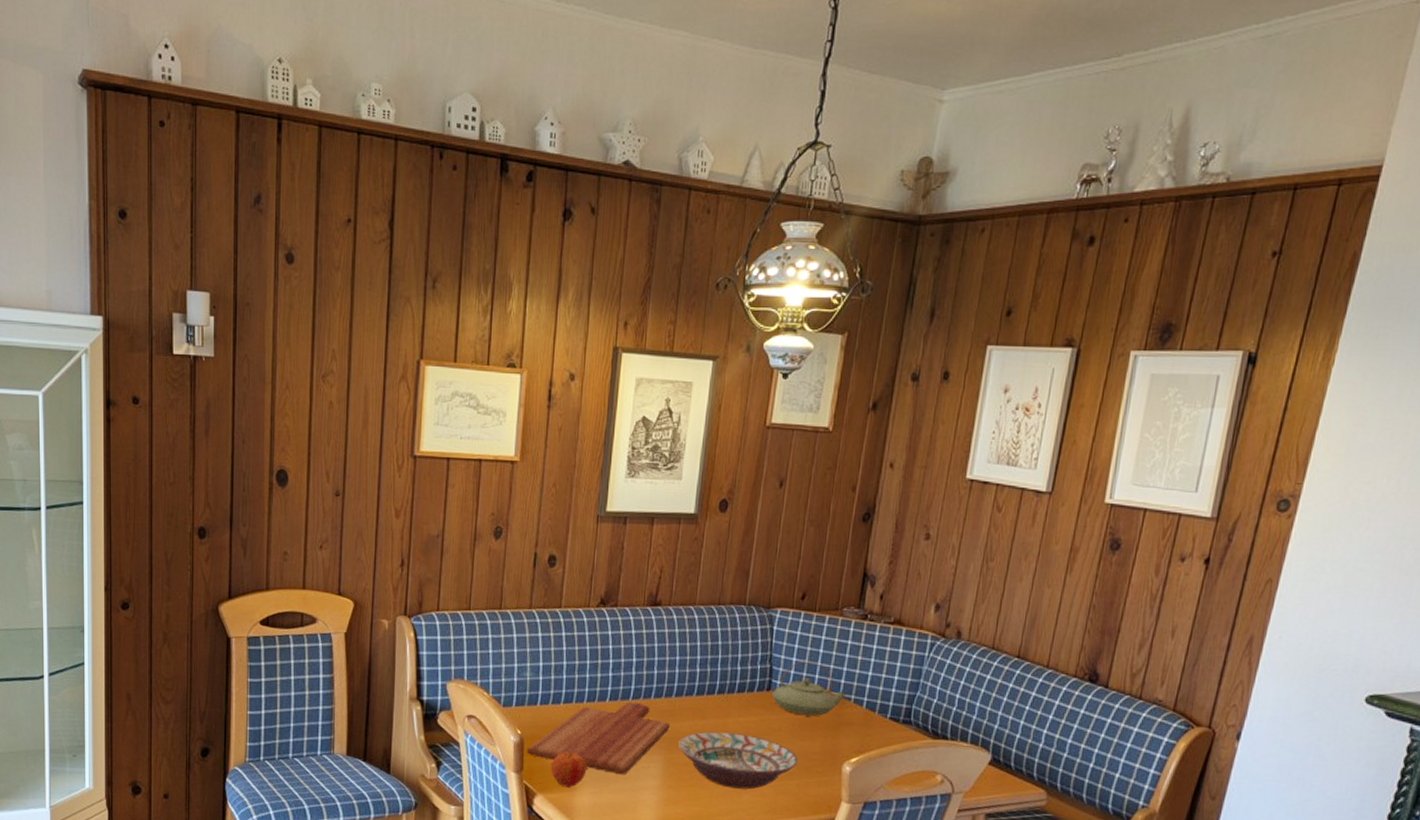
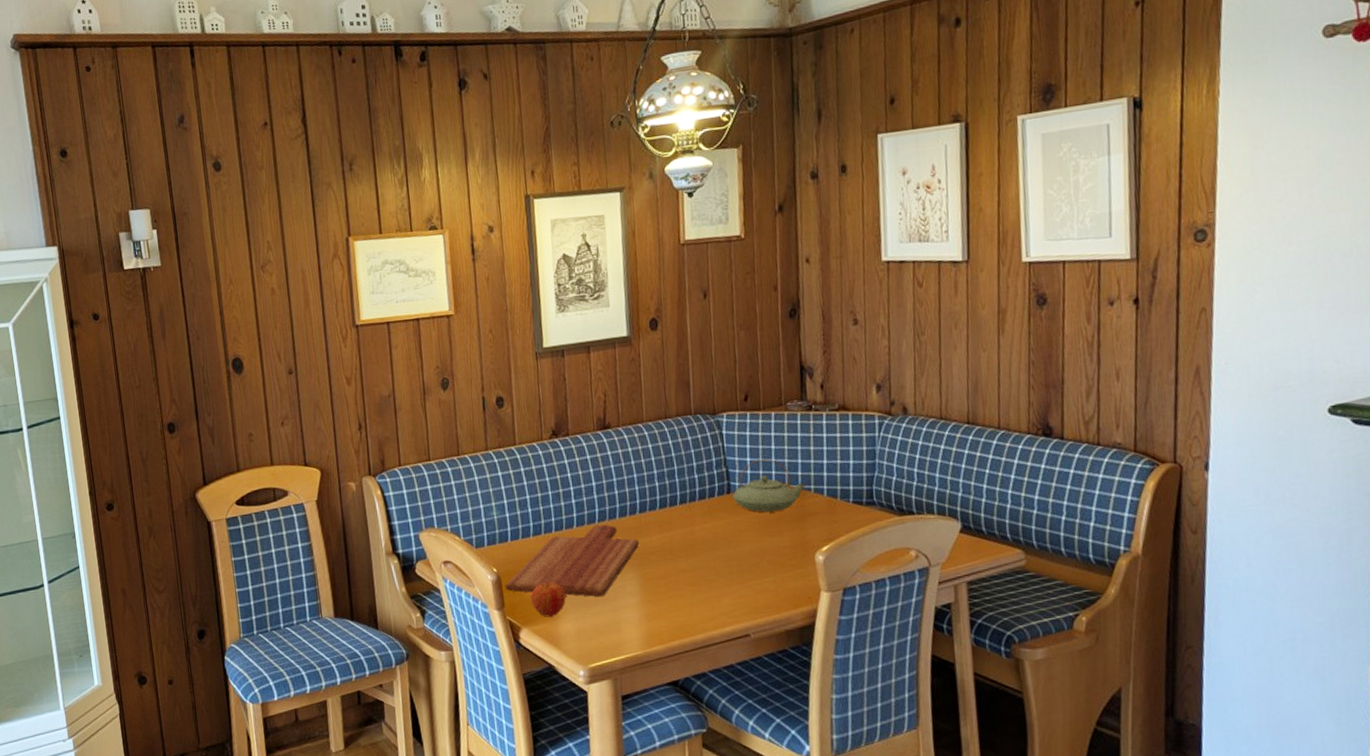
decorative bowl: present [679,731,798,790] -> none [651,539,770,594]

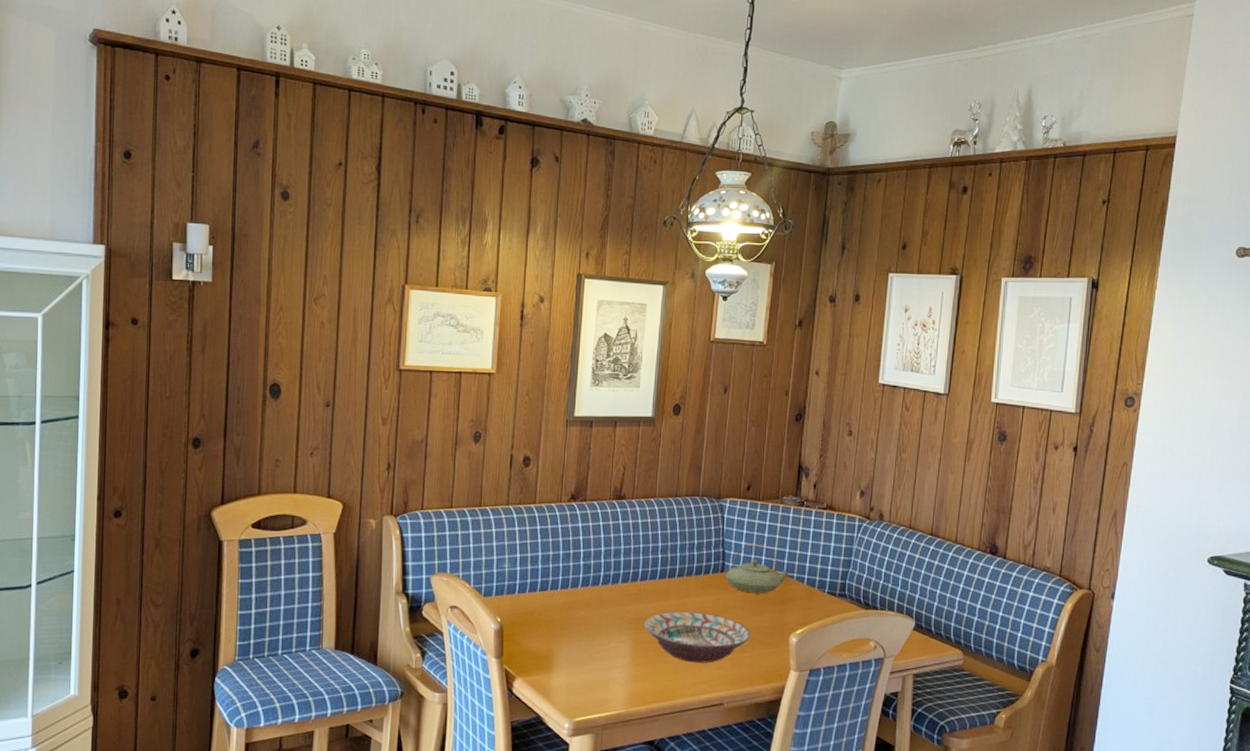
cutting board: present [505,524,640,597] -> none [506,587,637,656]
apple: present [530,582,566,617] -> none [528,636,562,670]
decorative bowl: none [651,539,770,594] -> present [645,611,751,663]

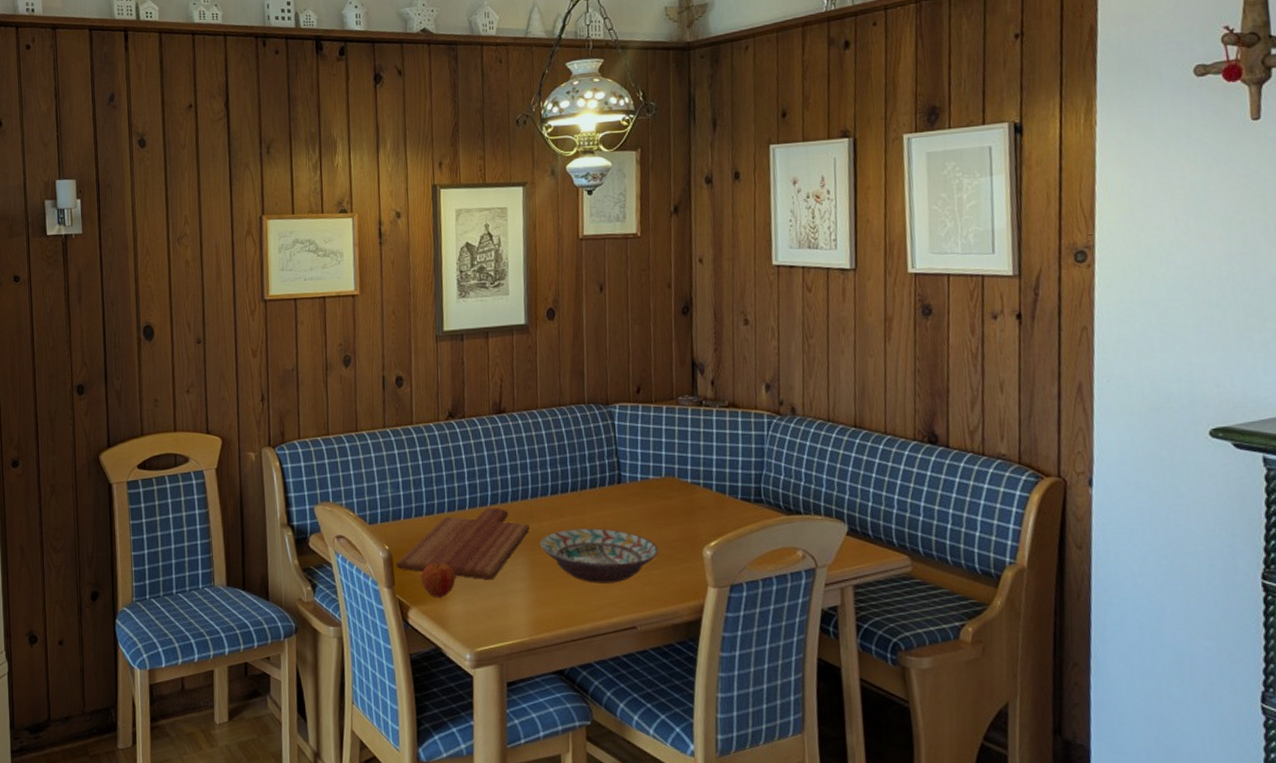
cutting board: none [506,587,637,656] -> present [396,507,531,581]
apple: none [528,636,562,670] -> present [420,562,456,598]
teapot: present [725,544,790,593] -> none [622,451,695,504]

